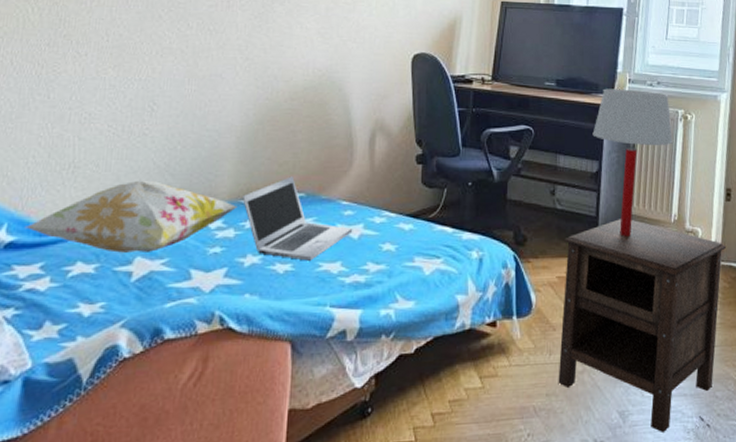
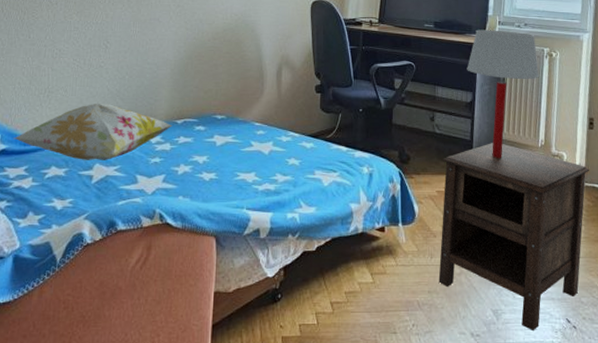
laptop: present [241,176,353,261] -> none [175,102,264,171]

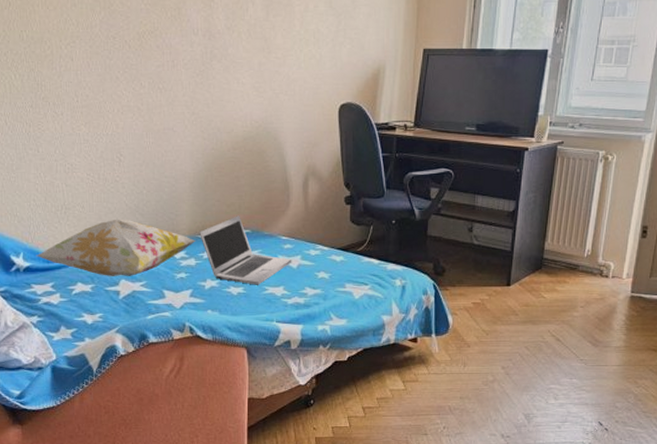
laptop: none [175,102,264,171] -> present [198,216,292,285]
nightstand: present [438,143,590,332] -> none [471,253,638,433]
table lamp: present [467,29,539,158] -> none [511,131,592,269]

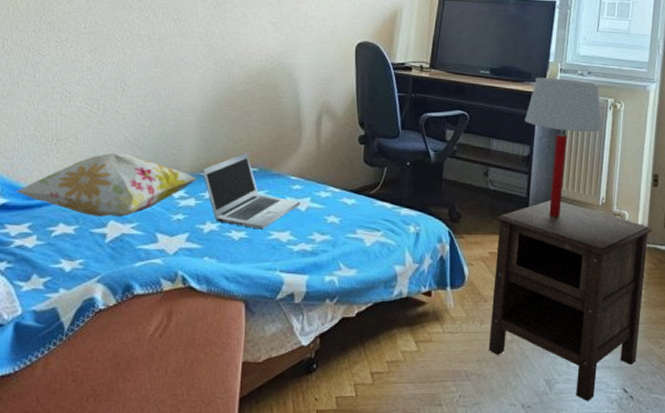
nightstand: none [471,253,638,433] -> present [488,200,653,402]
table lamp: none [511,131,592,269] -> present [524,77,602,217]

